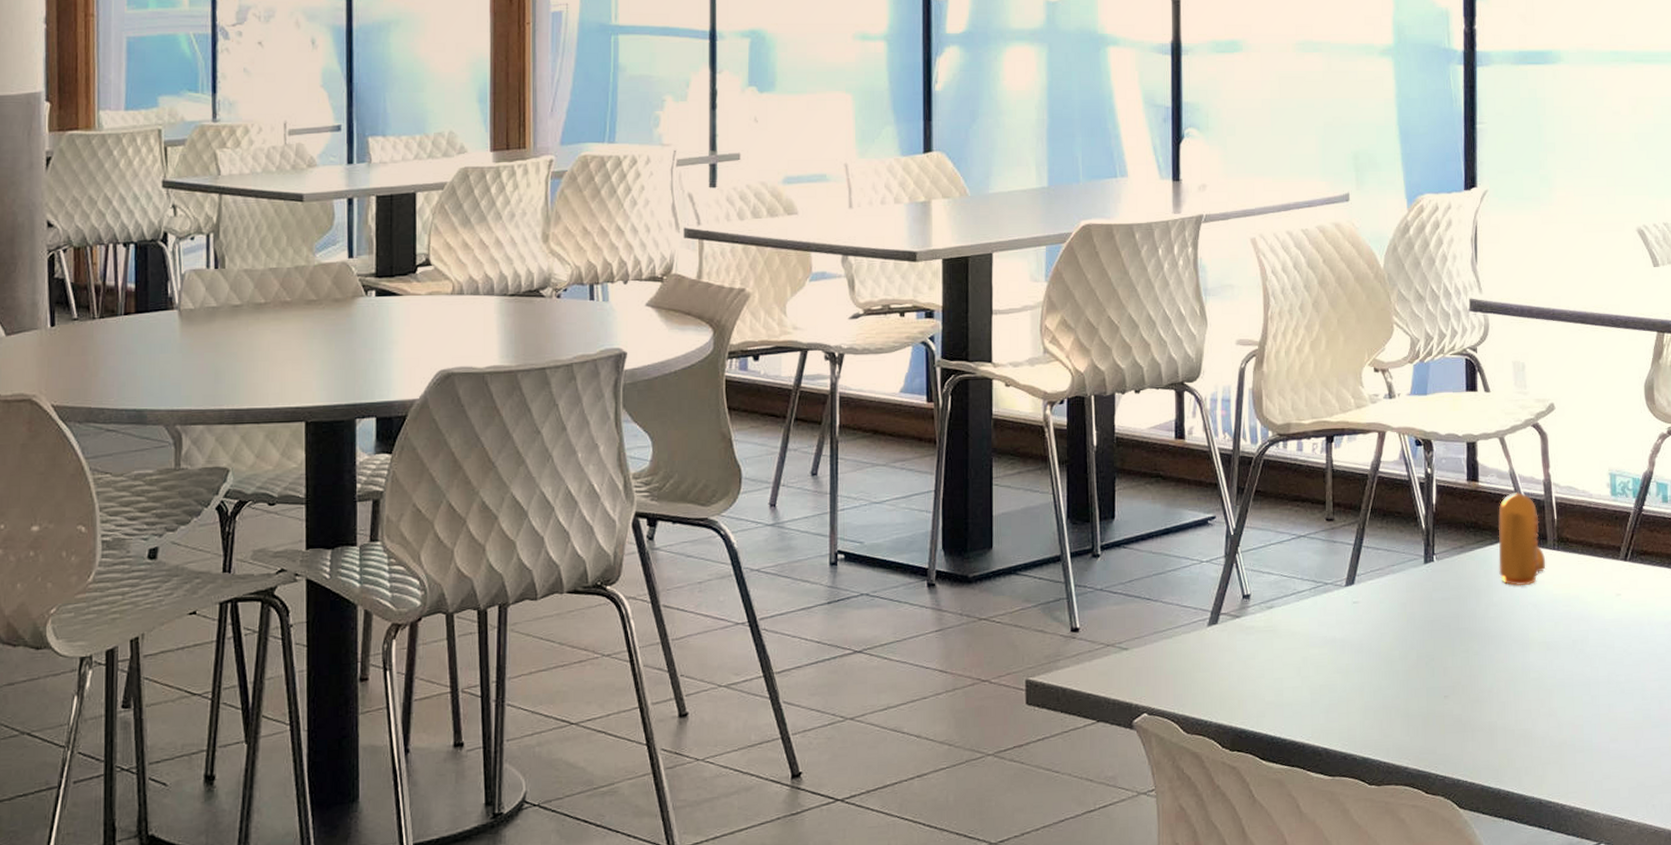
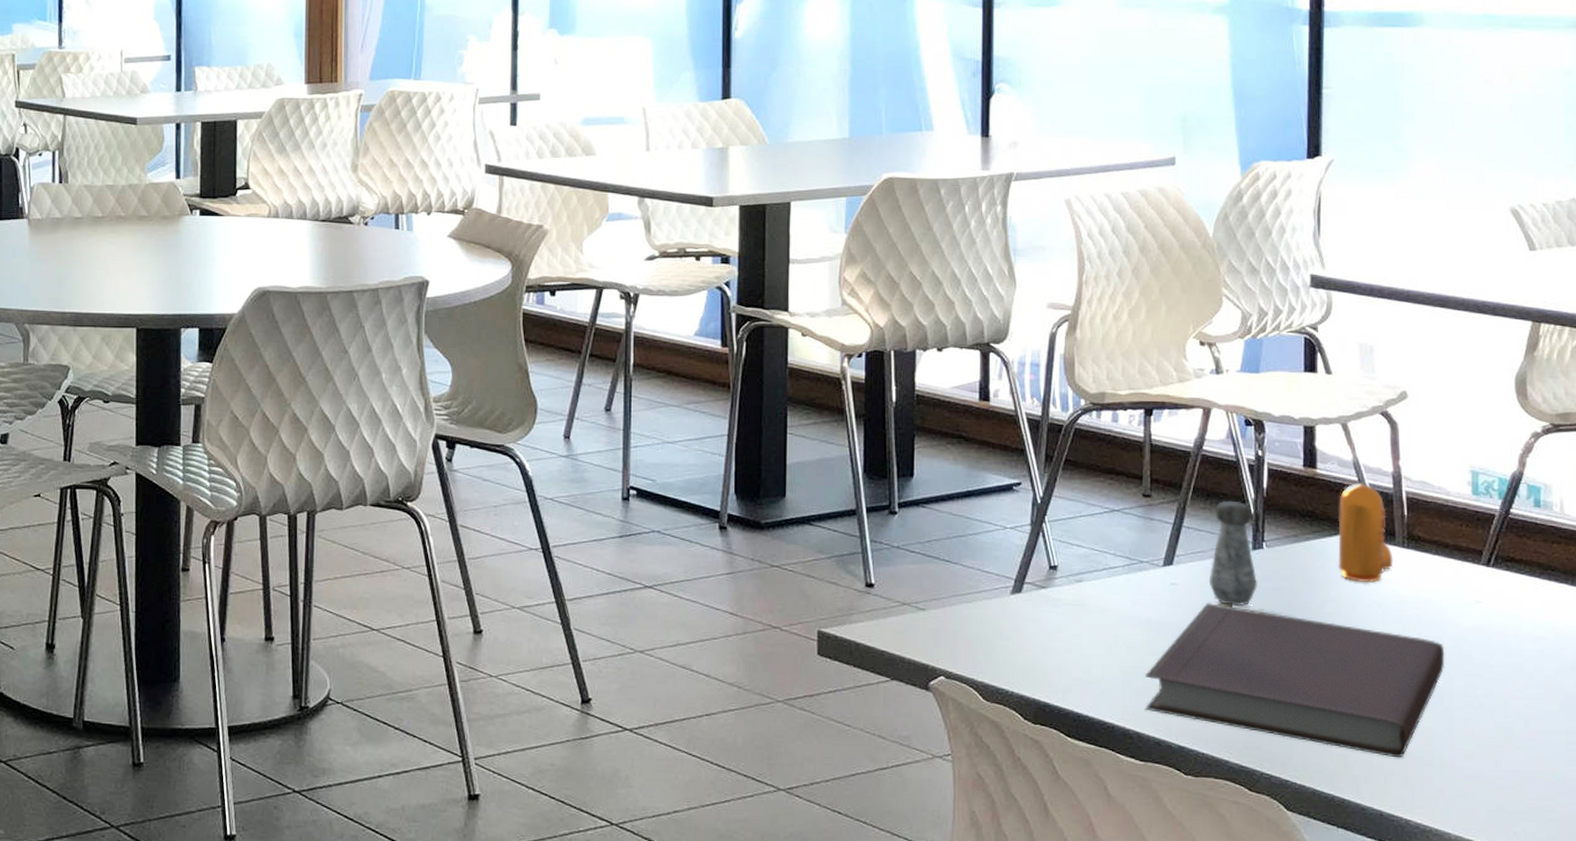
notebook: none [1331,617,1592,748] -> present [1144,602,1445,758]
salt shaker: none [1386,518,1430,619] -> present [1208,500,1258,606]

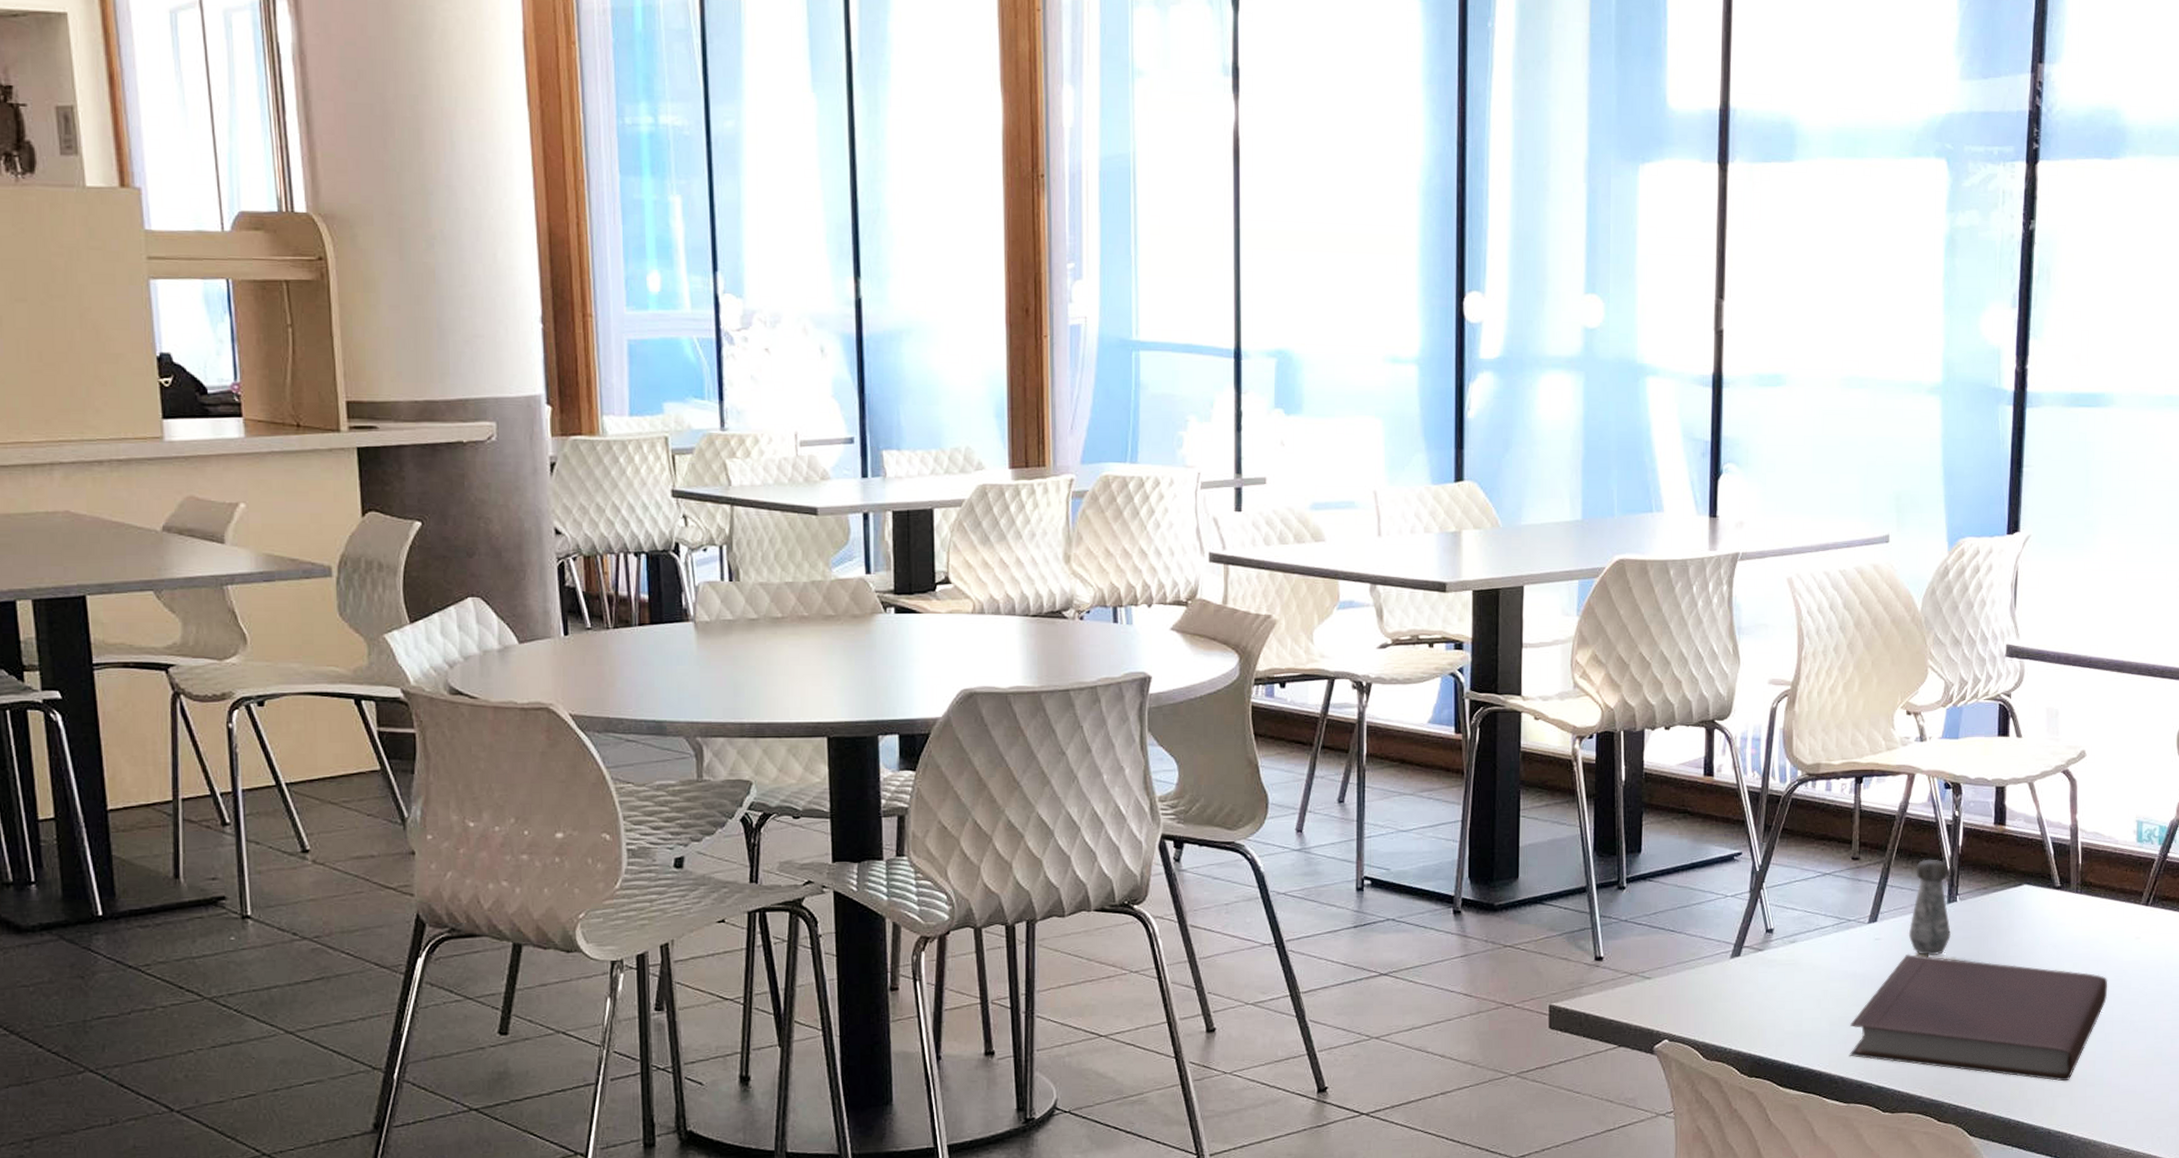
pepper shaker: present [1338,483,1393,583] -> none [2021,837,2068,928]

